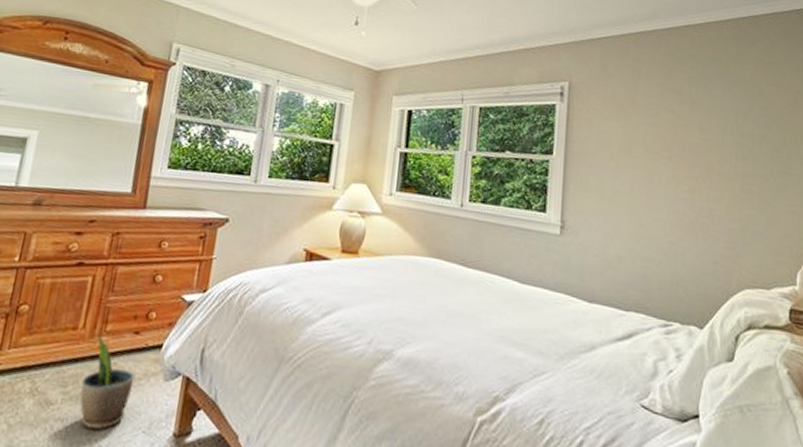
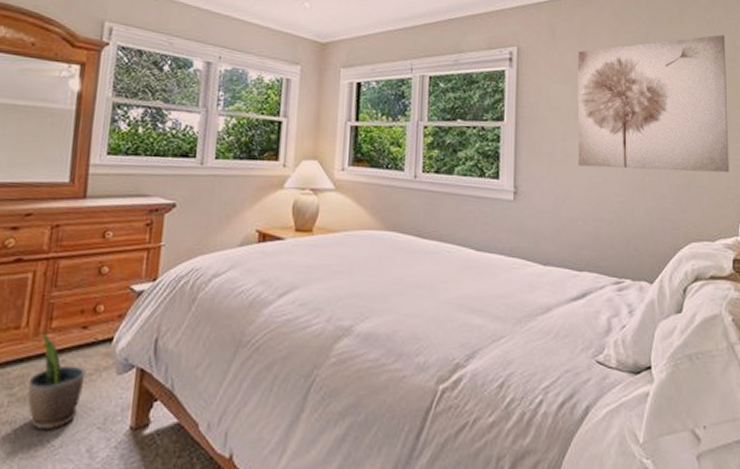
wall art: none [627,77,787,220] -> present [577,34,729,173]

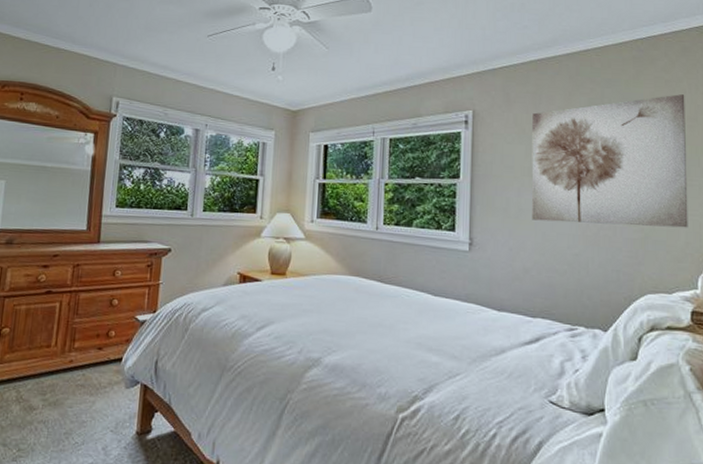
potted plant: present [27,331,86,431] -> none [57,350,101,430]

